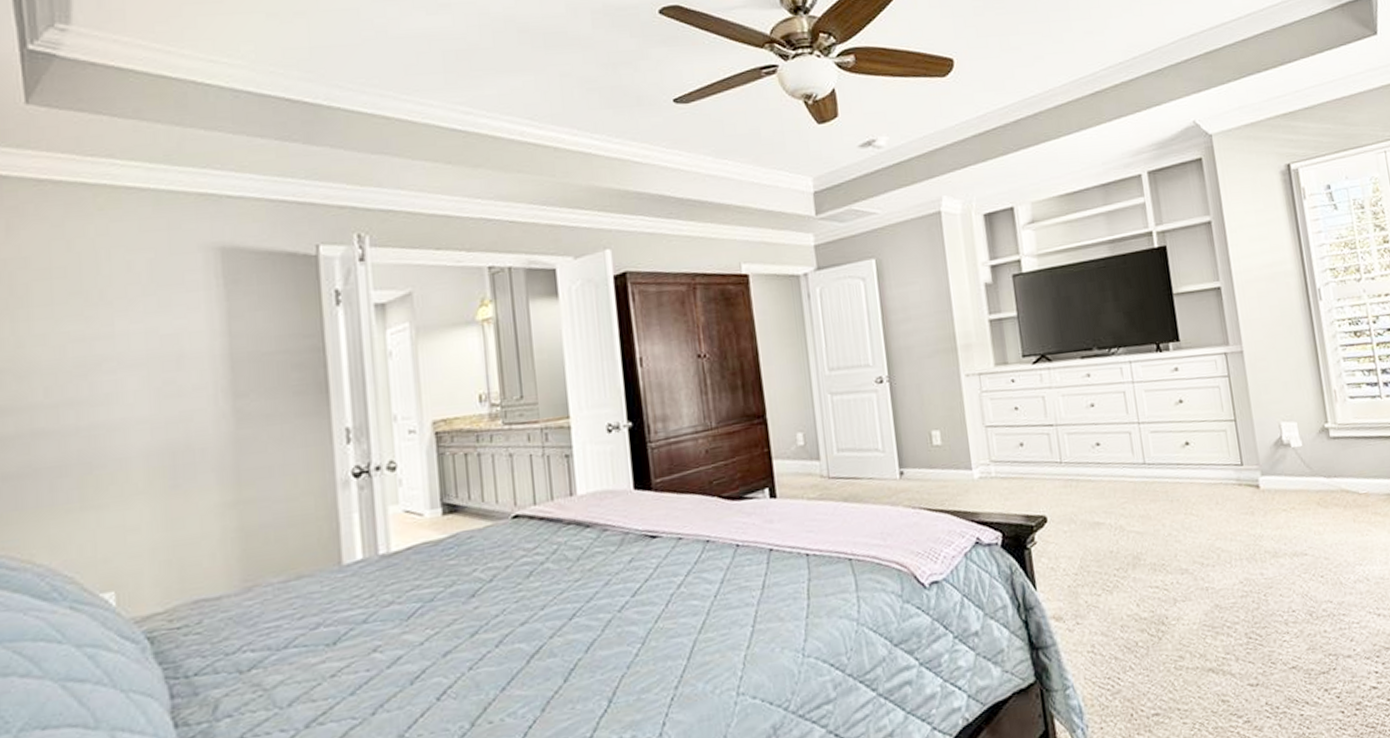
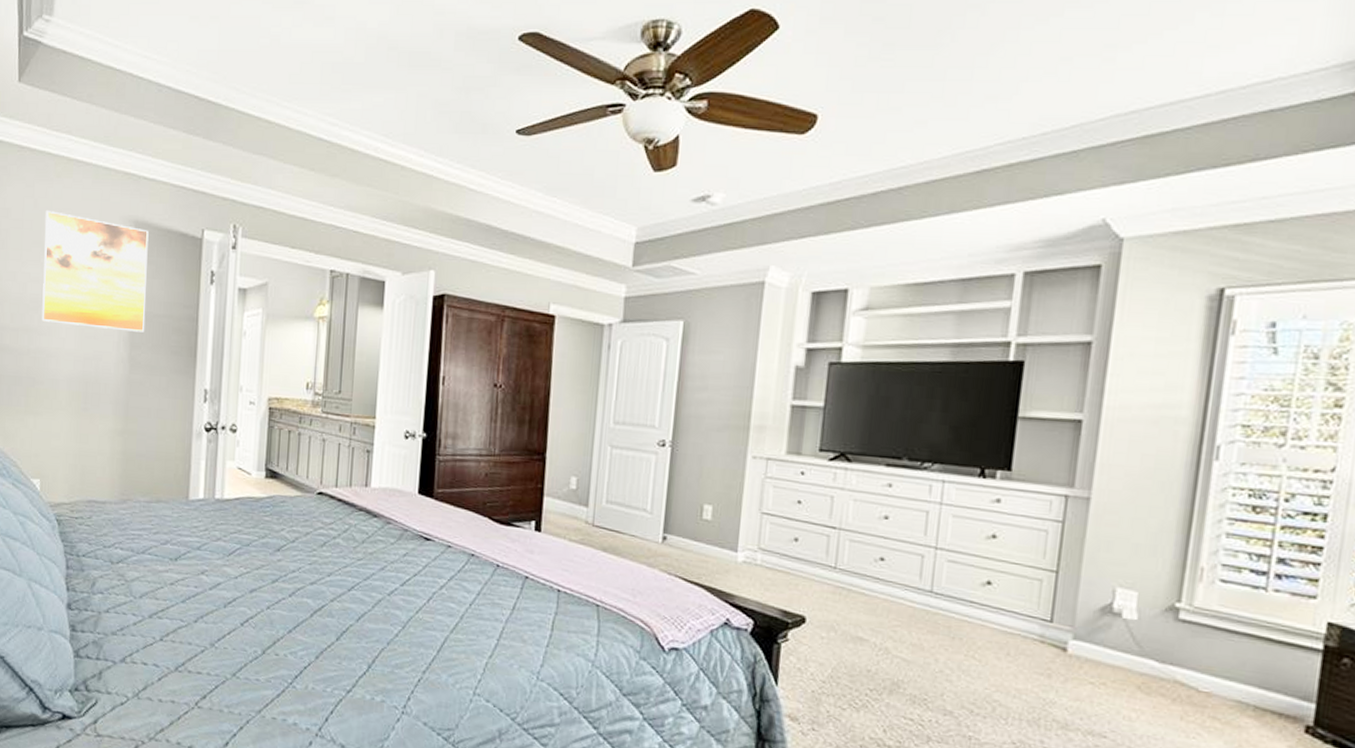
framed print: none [85,251,252,389] -> present [41,209,149,333]

